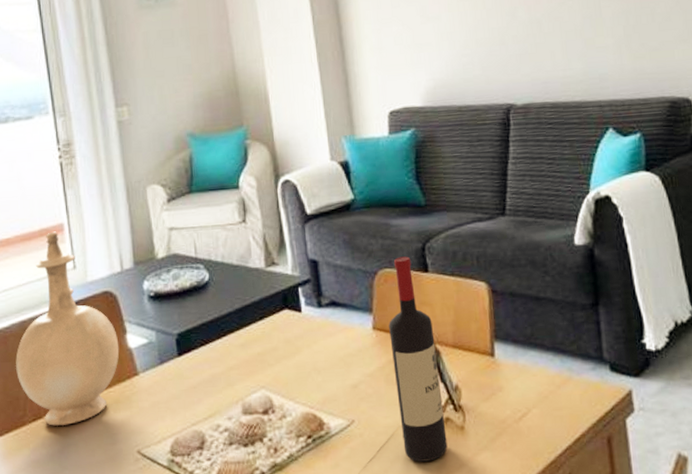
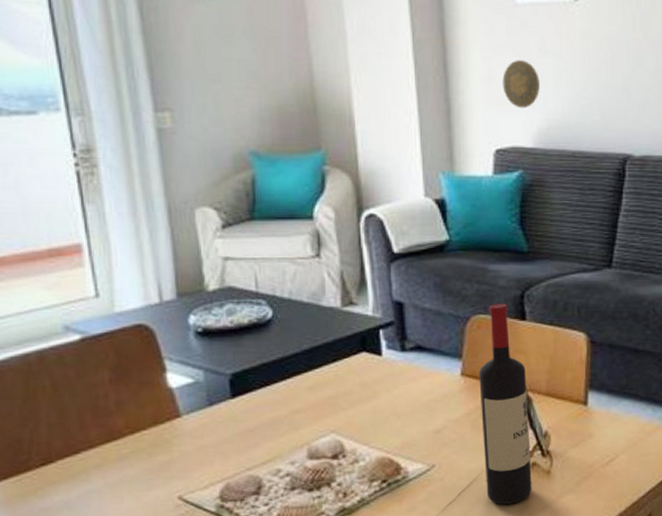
vase: present [16,231,120,426] -> none [16,252,157,471]
decorative plate: none [391,28,425,72] -> present [502,60,540,109]

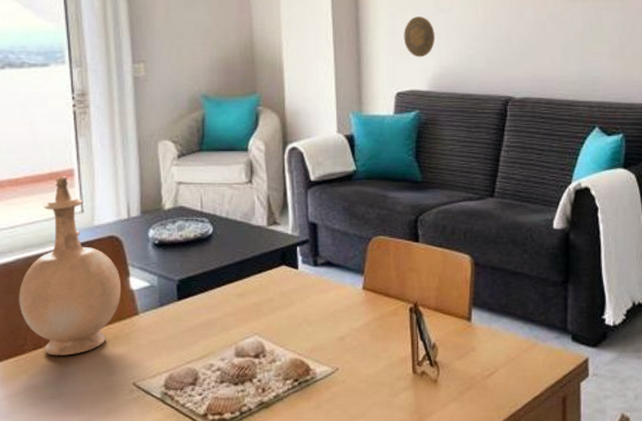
vase: none [16,252,157,471] -> present [19,176,122,356]
wine bottle: present [479,303,532,505] -> none [378,226,421,408]

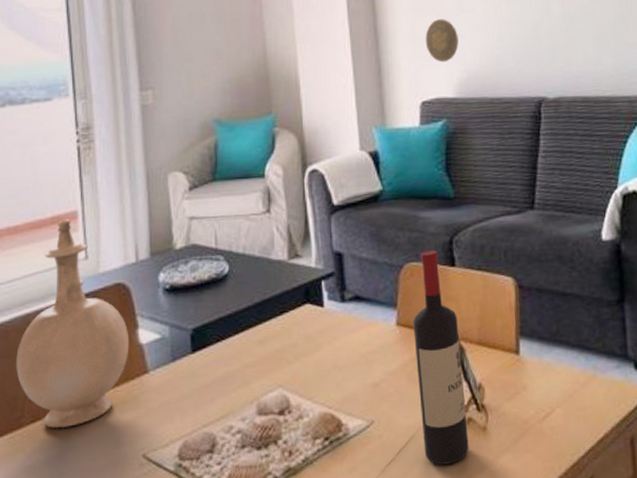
wine bottle: none [378,226,421,408] -> present [413,250,469,465]

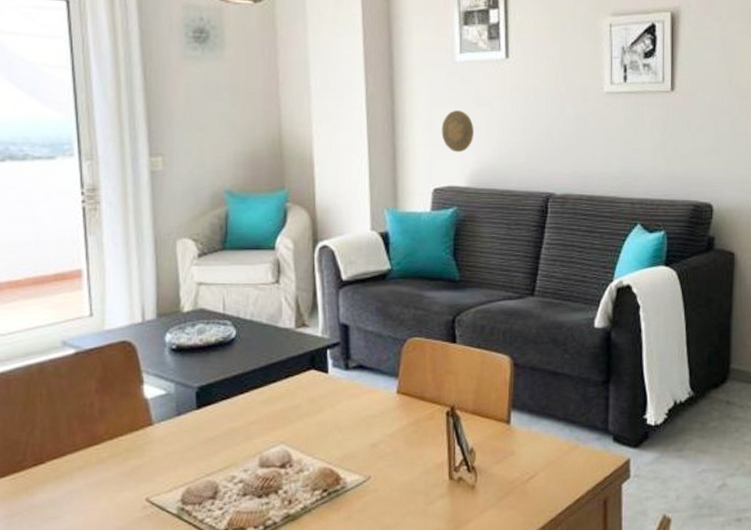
vase: present [16,219,129,428] -> none [18,277,134,472]
wine bottle: present [413,250,469,465] -> none [413,327,458,517]

